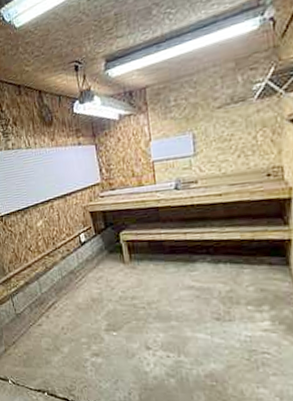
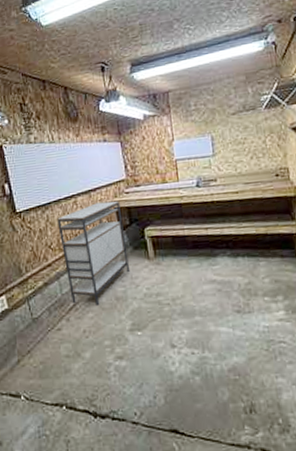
shelving unit: none [35,204,106,305] -> present [57,200,131,305]

